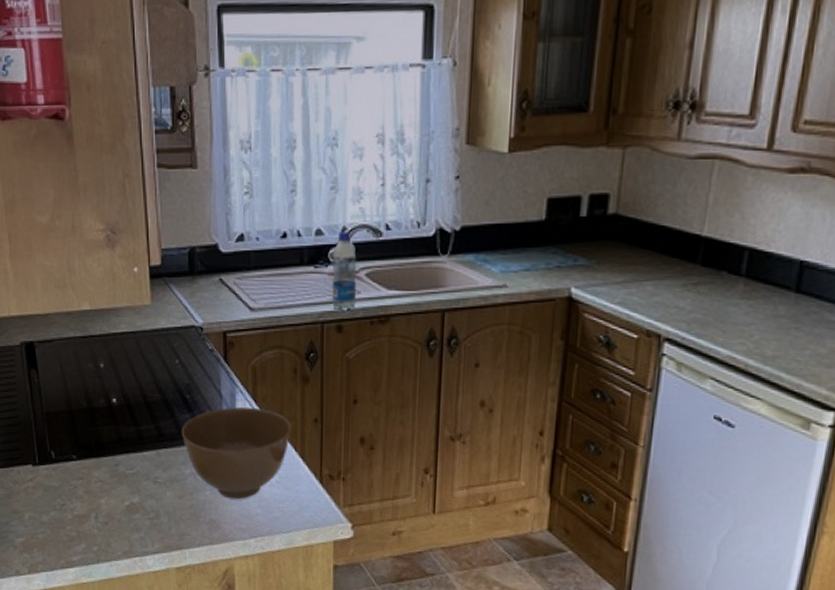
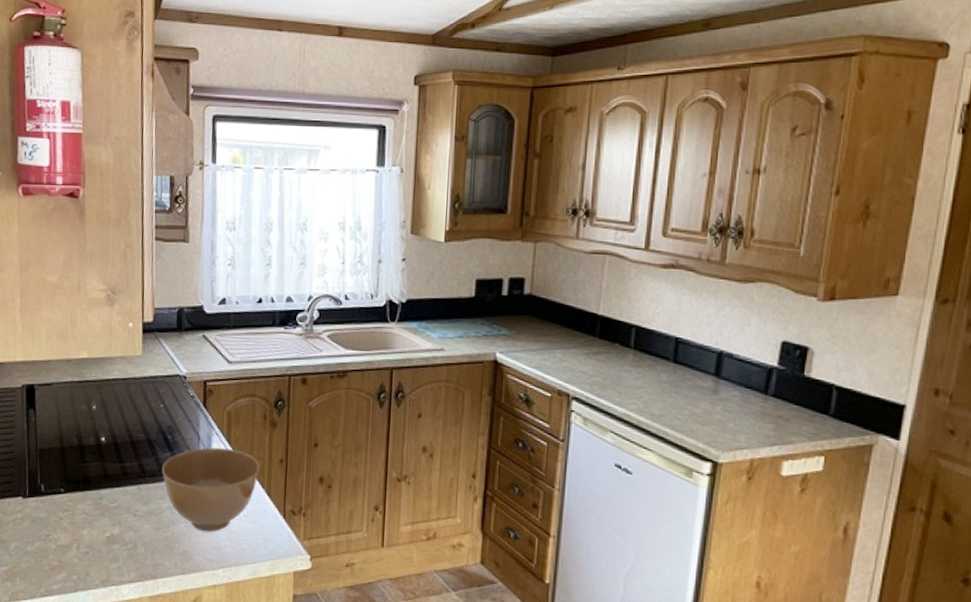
bottle: present [331,231,357,313] -> none [298,299,321,368]

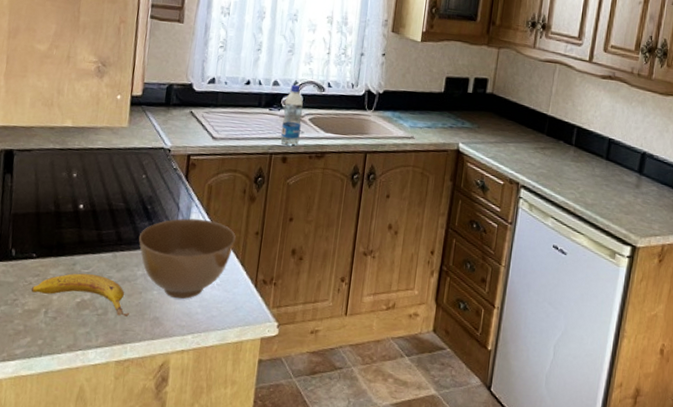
fruit: none [62,507,158,551] -> present [31,273,129,317]
bottle: none [298,299,321,368] -> present [280,84,304,148]

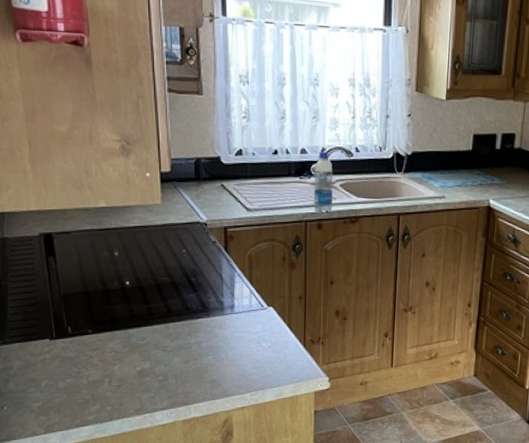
fruit: present [31,273,129,317] -> none [92,345,188,381]
bowl: present [138,218,236,299] -> none [187,287,280,362]

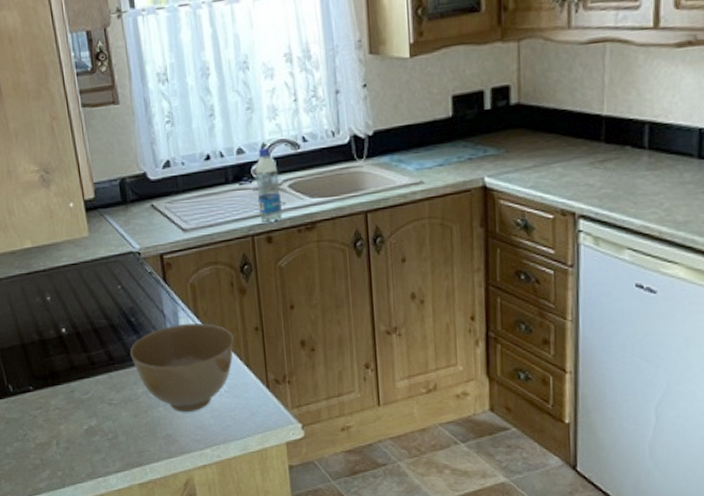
bowl: none [187,287,280,362] -> present [129,322,234,413]

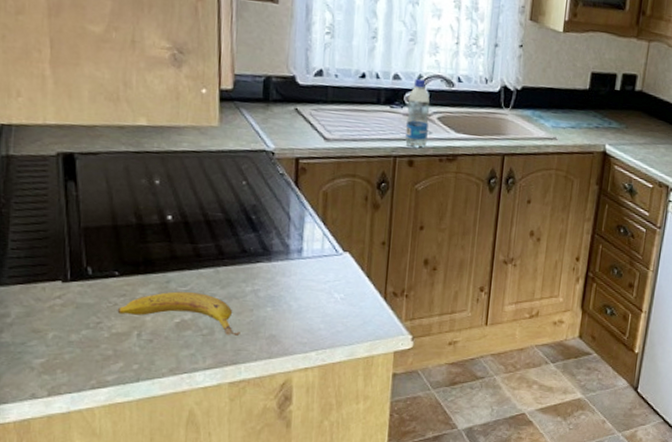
fruit: none [37,399,140,438] -> present [117,291,240,336]
bowl: present [129,322,234,413] -> none [243,228,359,315]

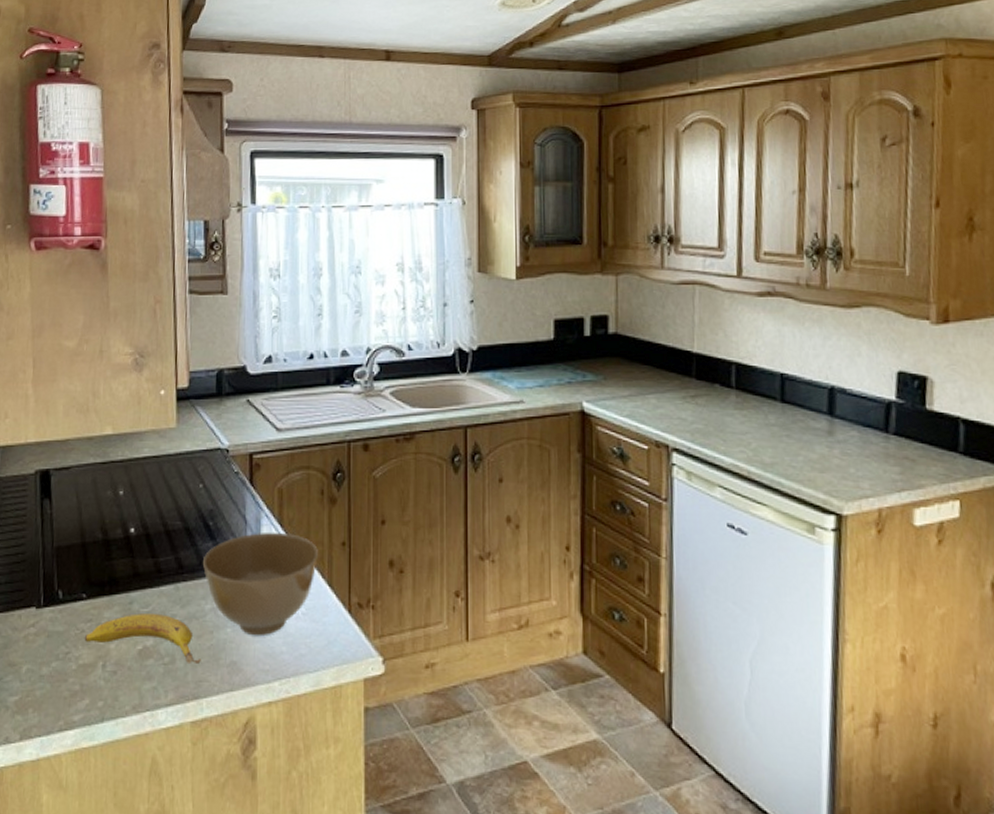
bowl: none [243,228,359,315] -> present [202,532,318,636]
bottle: present [405,78,431,150] -> none [357,352,381,431]

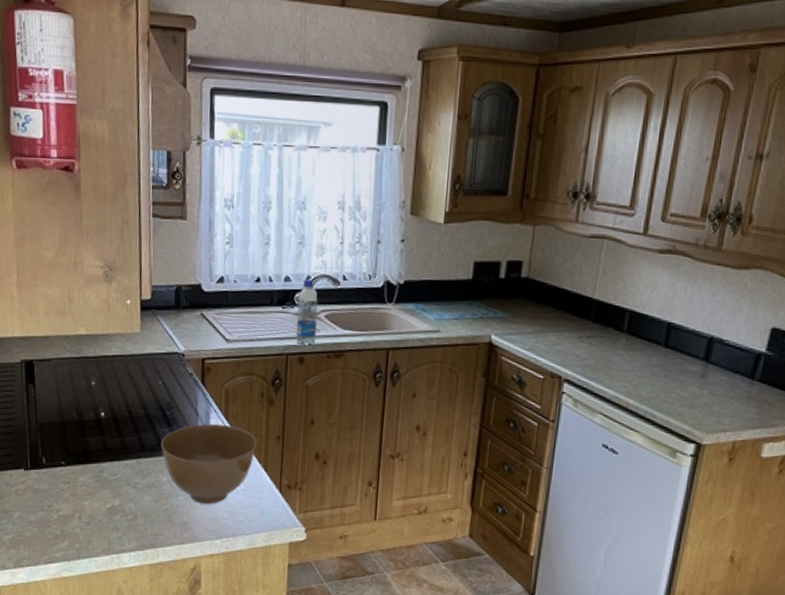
fruit: present [84,613,201,664] -> none [63,480,158,522]
bottle: none [357,352,381,431] -> present [296,279,318,347]

